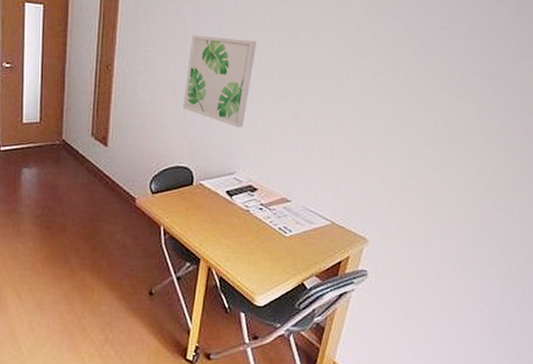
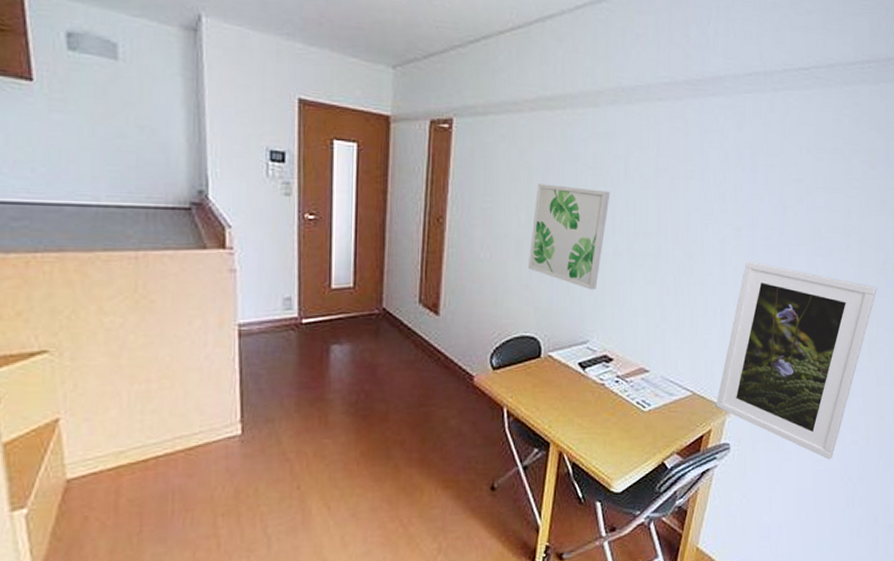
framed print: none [354,103,524,293] -> present [715,260,878,460]

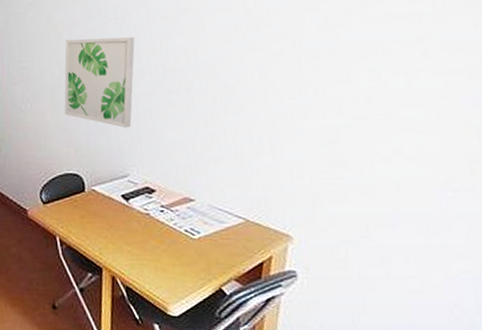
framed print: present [715,260,878,460] -> none [274,83,474,291]

